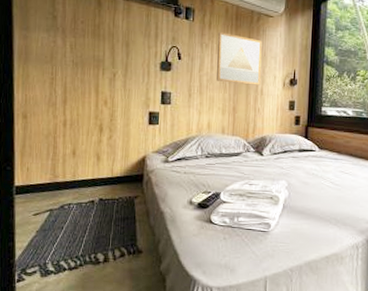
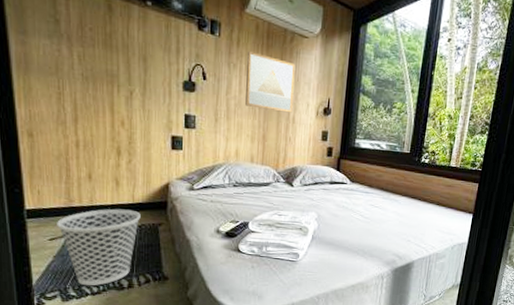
wastebasket: none [42,183,118,261] -> present [57,208,141,286]

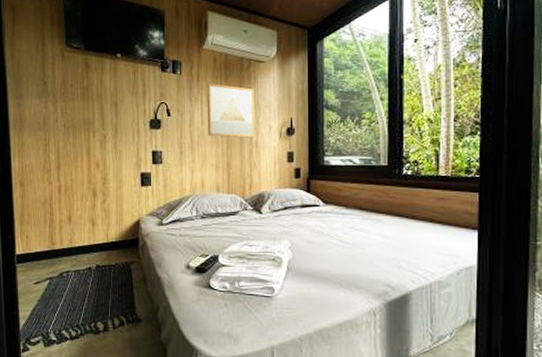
wastebasket: present [57,208,141,286] -> none [41,249,114,330]

